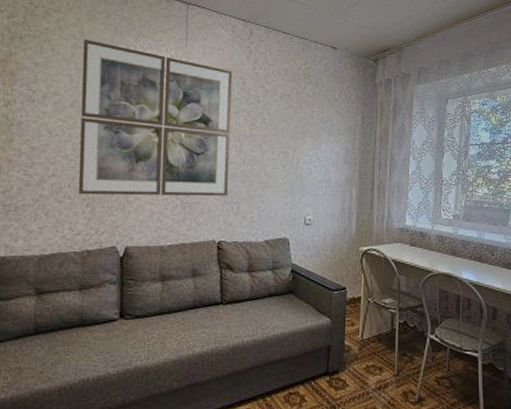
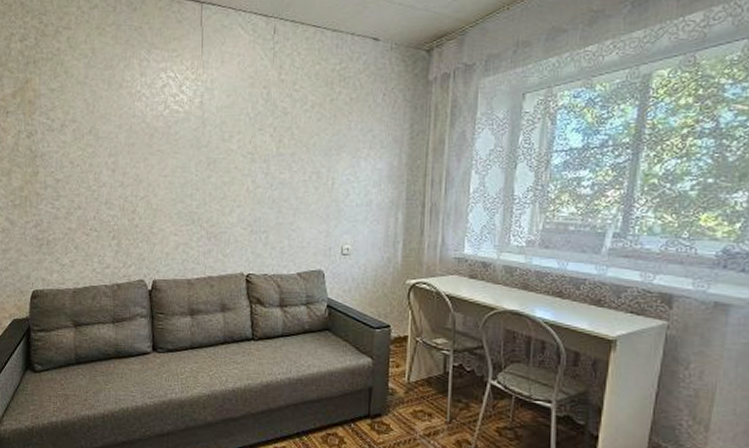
wall art: present [78,38,233,197] -> none [95,56,256,227]

